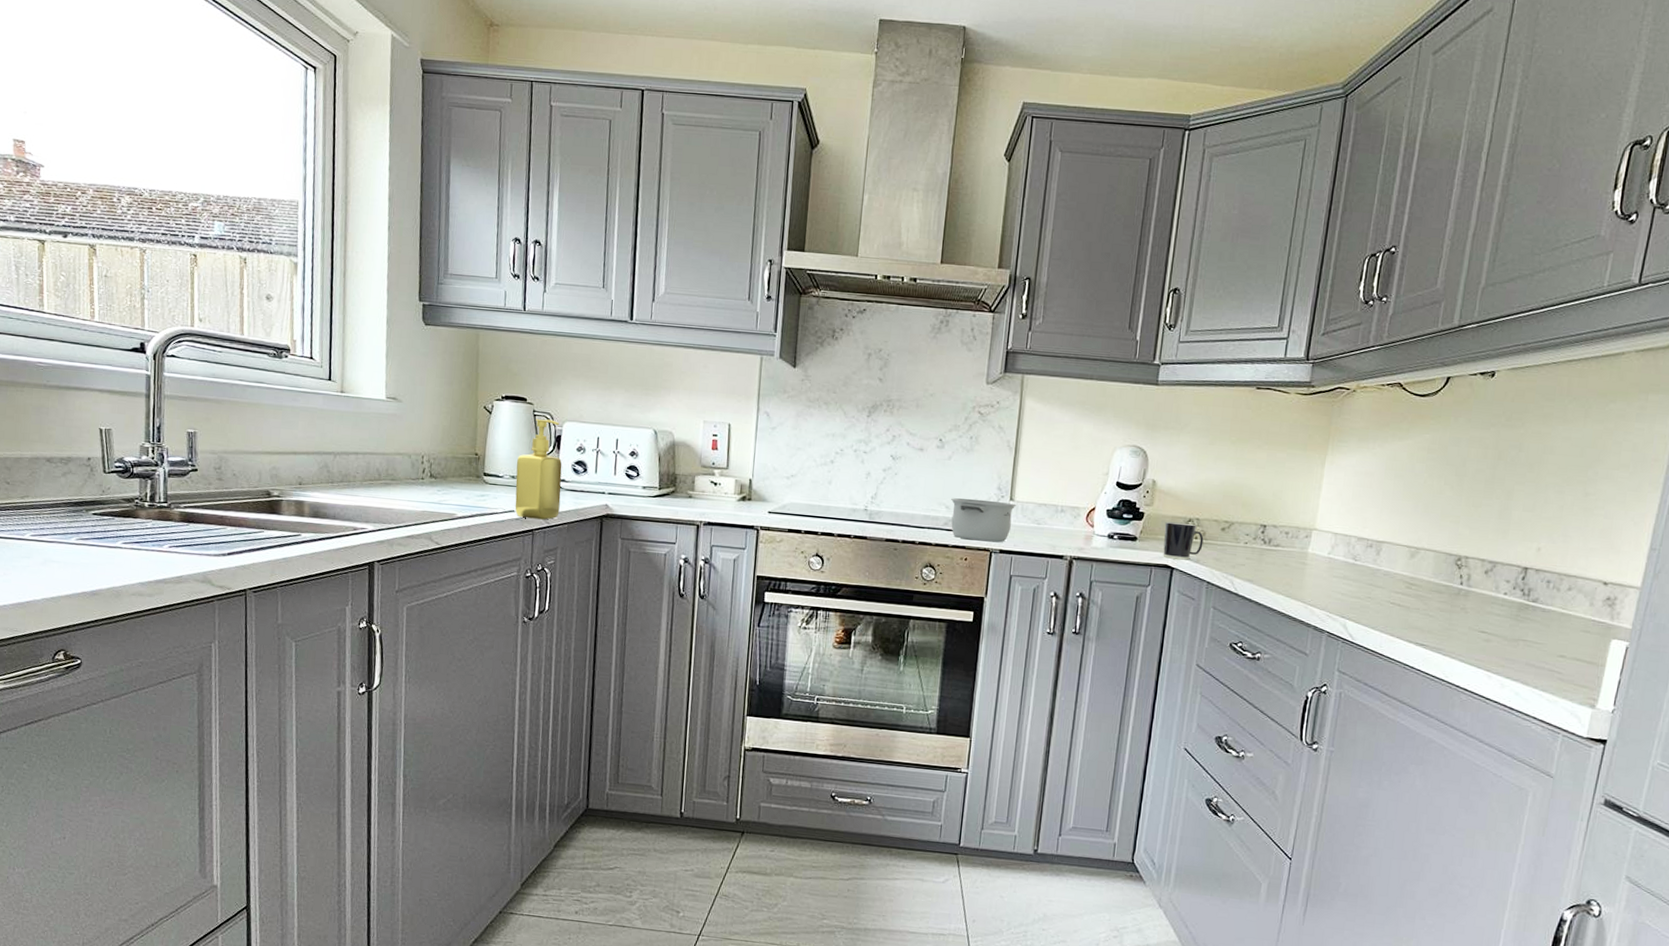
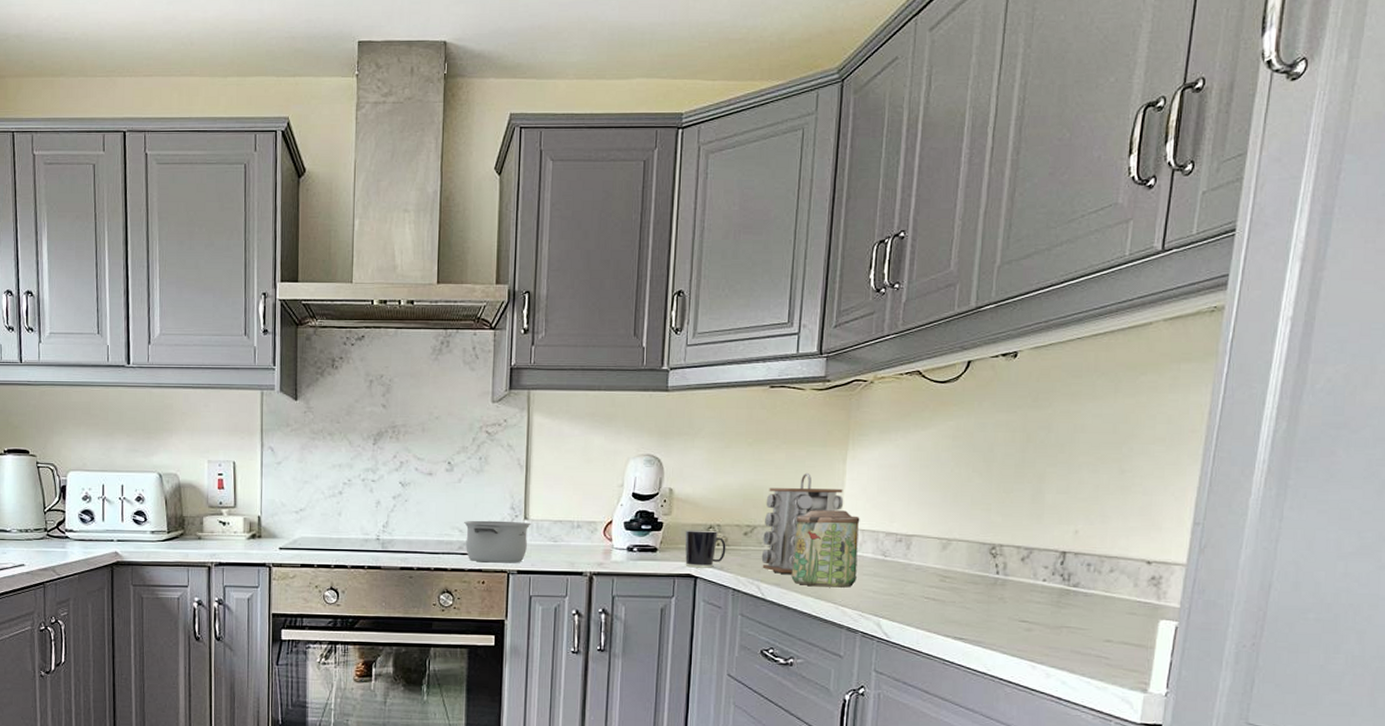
soap dispenser: present [515,418,562,520] -> none [23,470,70,572]
spice rack: none [1236,474,1320,572] -> present [761,472,844,575]
canister: none [1264,510,1334,588] -> present [791,510,860,588]

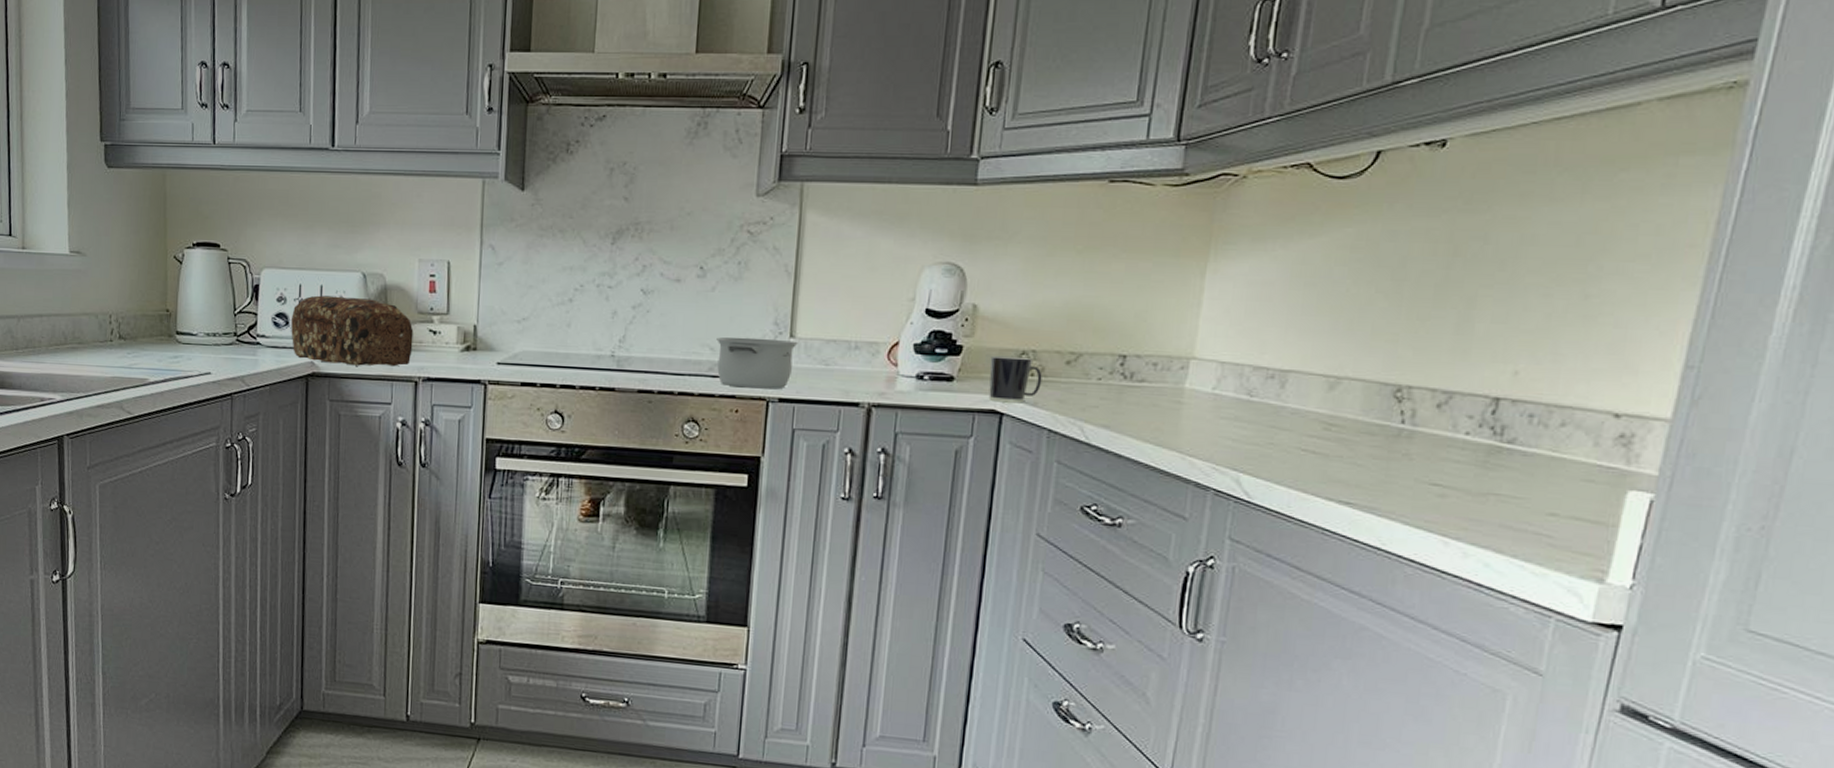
bread loaf: none [96,494,205,554] -> present [291,295,414,367]
spice rack: present [761,472,844,575] -> none [1087,288,1200,415]
canister: present [791,510,860,588] -> none [1125,335,1220,434]

